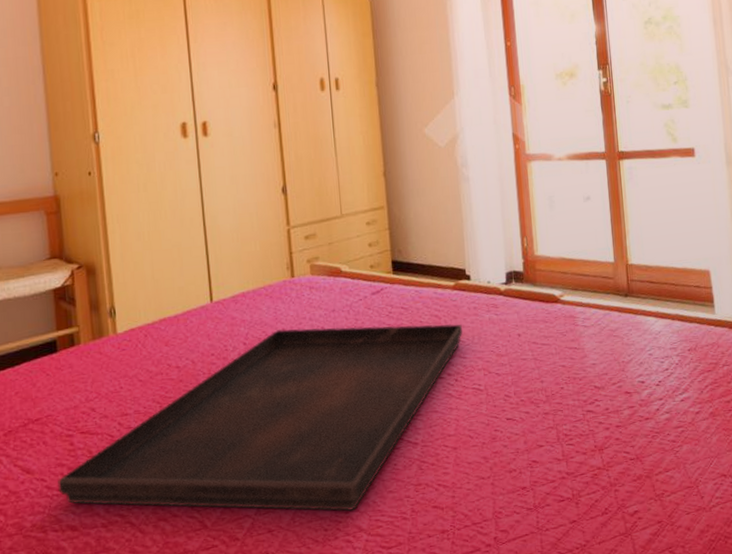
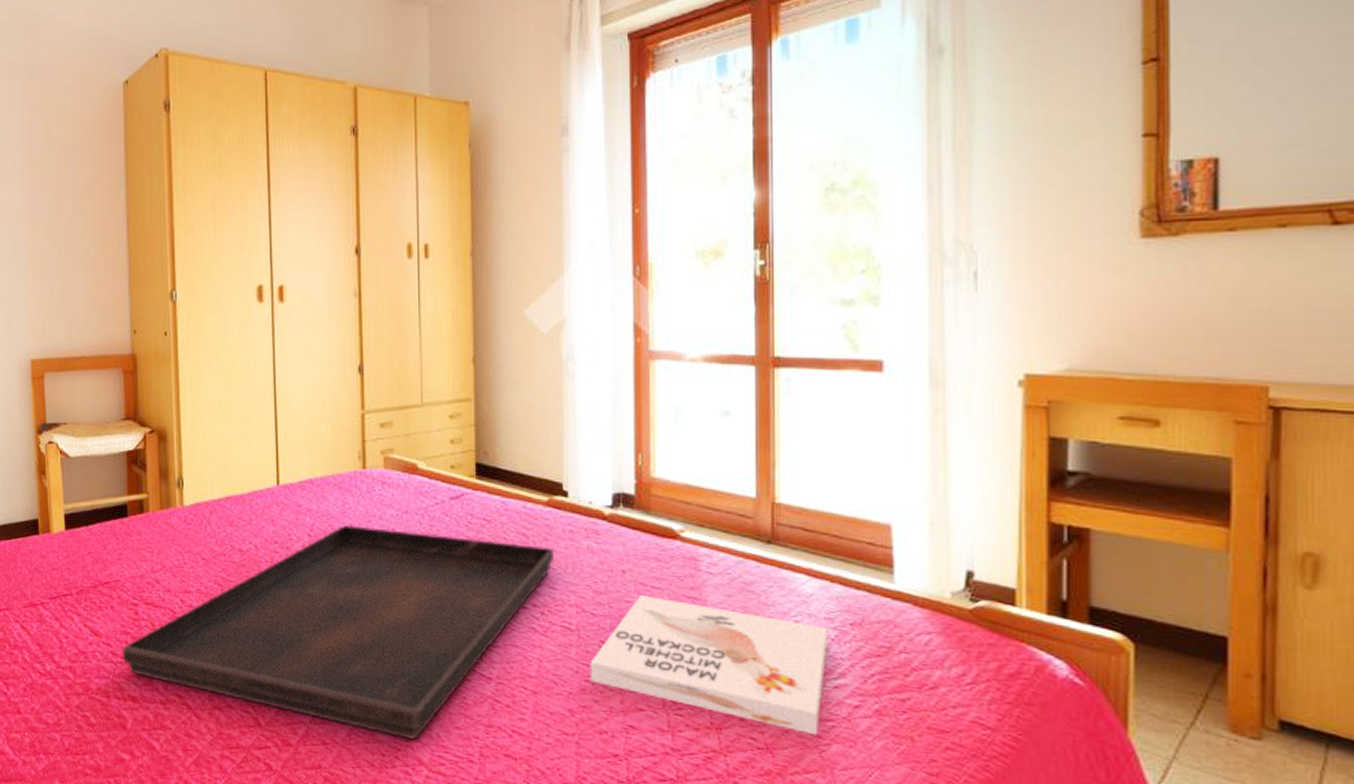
book: none [498,352,674,441] -> present [590,595,828,736]

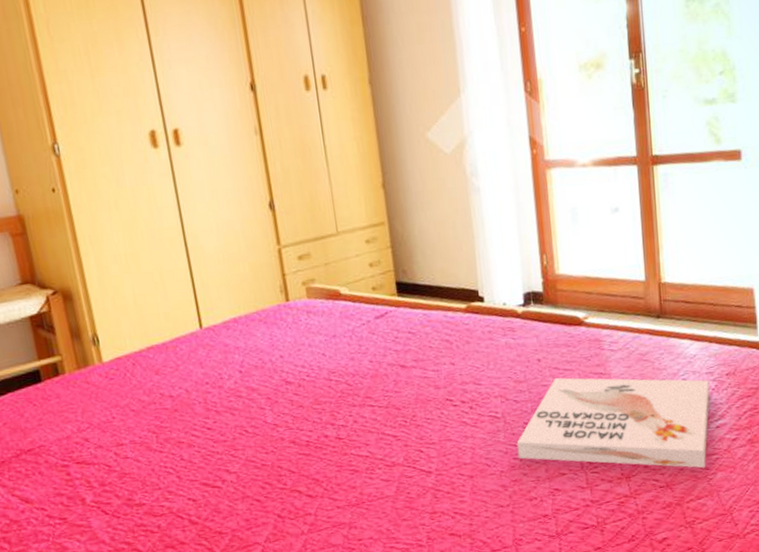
serving tray: present [122,525,555,740] -> none [58,349,477,539]

